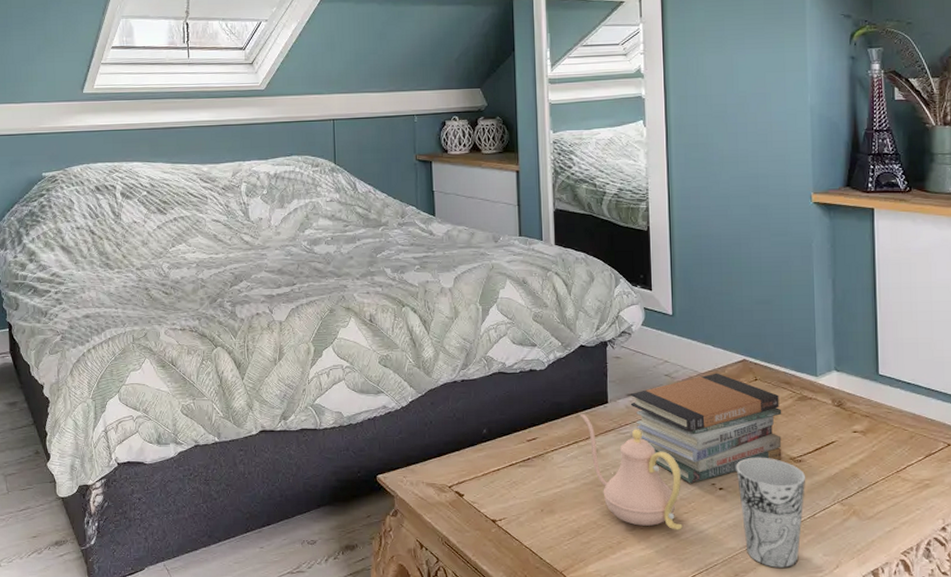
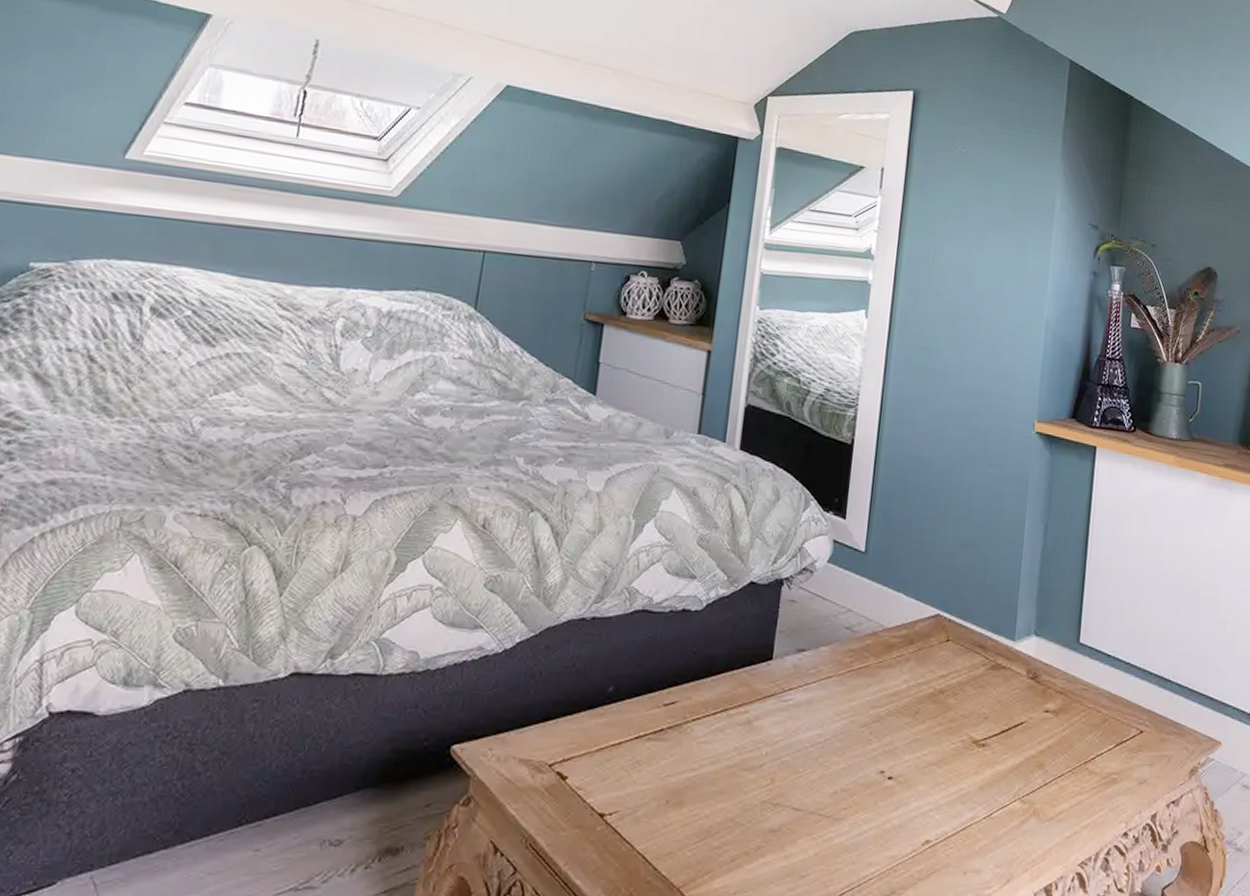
teapot: present [580,414,683,530] -> none [735,672,847,832]
book stack: present [630,373,782,484] -> none [799,628,972,771]
cup: present [736,457,806,568] -> none [909,738,988,883]

